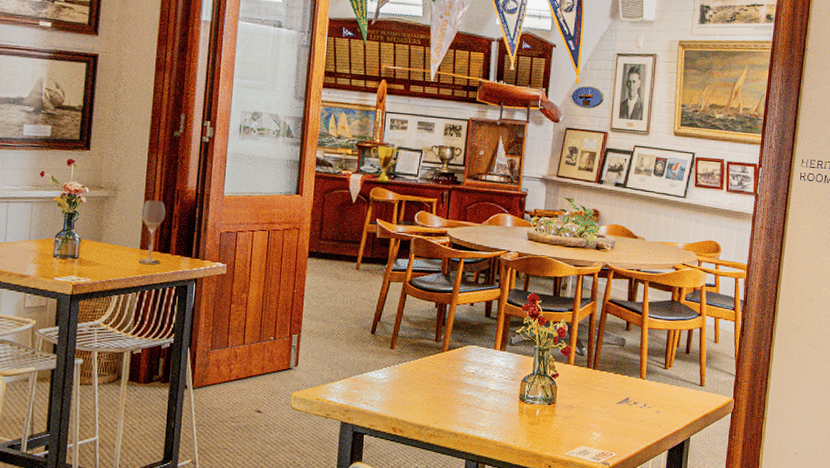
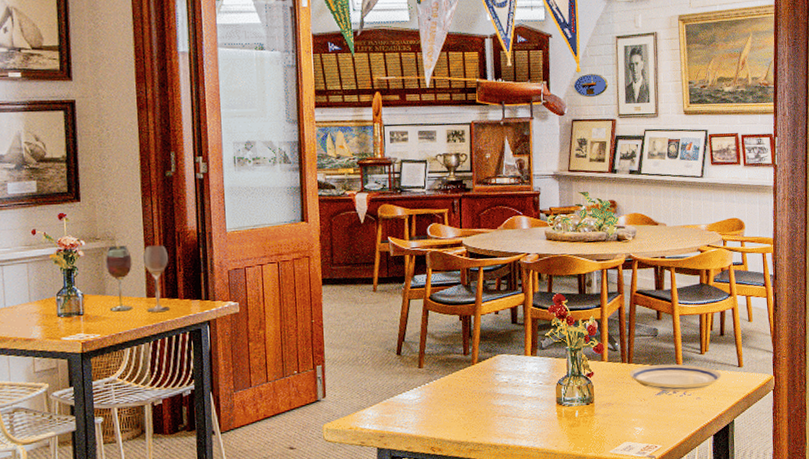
wineglass: none [104,196,131,260] -> present [105,245,132,312]
award: present [370,145,401,184] -> none [373,160,405,200]
plate: none [593,374,683,404] -> present [629,364,721,392]

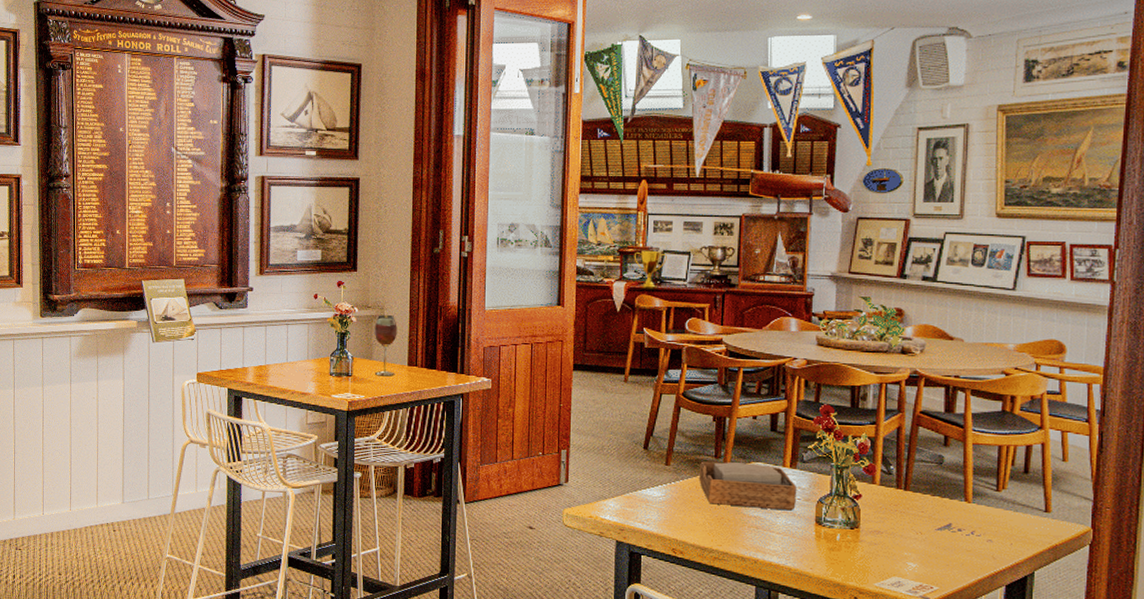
wineglass: present [142,245,170,312] -> none [407,317,431,380]
award: none [373,160,405,200] -> present [633,250,667,290]
napkin holder: none [450,356,539,400] -> present [698,461,796,511]
plate: present [629,364,721,392] -> none [905,496,1022,532]

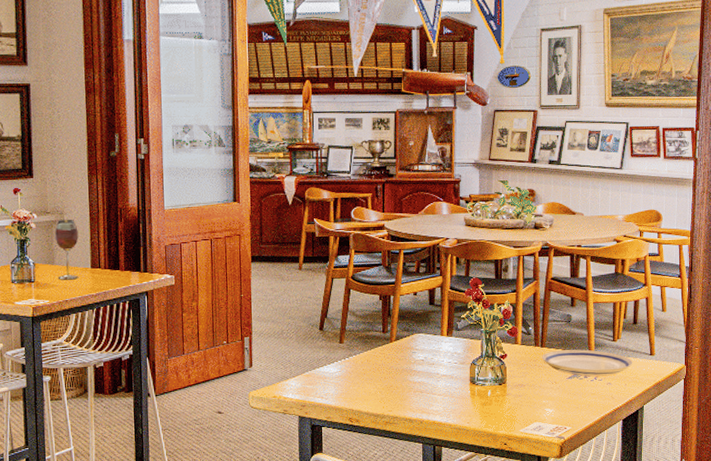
award: present [633,250,667,290] -> none [302,146,332,183]
napkin holder: present [698,461,796,511] -> none [369,335,453,375]
plate: none [905,496,1022,532] -> present [542,349,633,377]

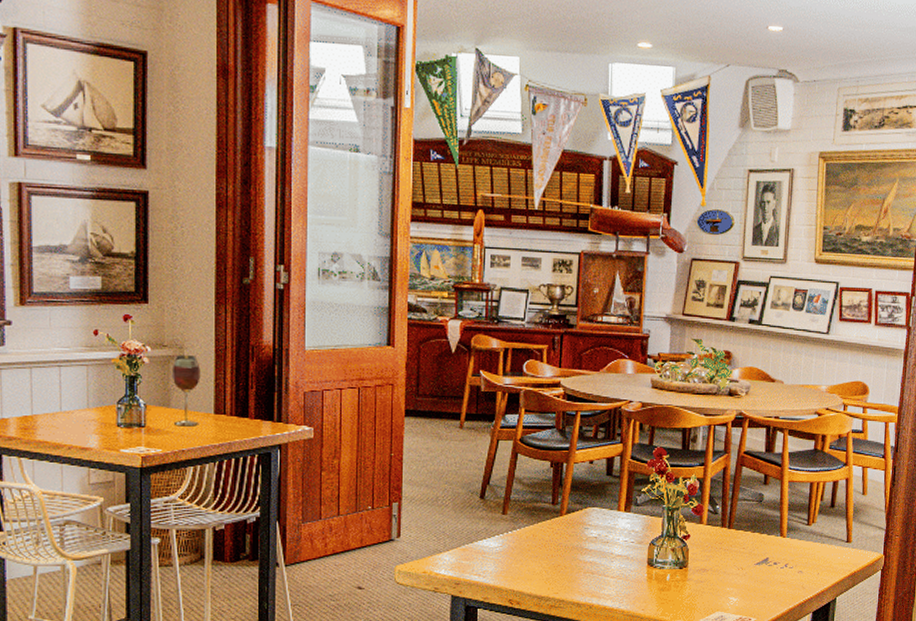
plate: present [542,349,633,377] -> none [728,533,828,564]

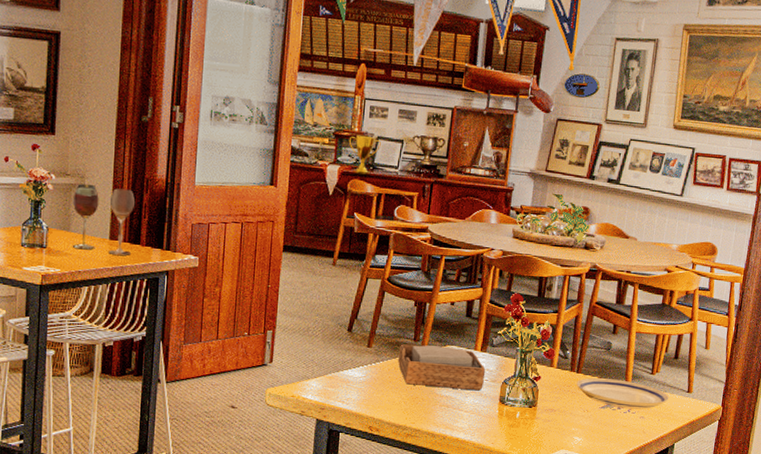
wineglass: none [212,358,241,430] -> present [108,188,136,255]
award: none [469,286,505,330] -> present [348,135,381,176]
napkin holder: none [536,509,630,554] -> present [397,344,485,391]
plate: none [728,533,828,564] -> present [576,378,669,410]

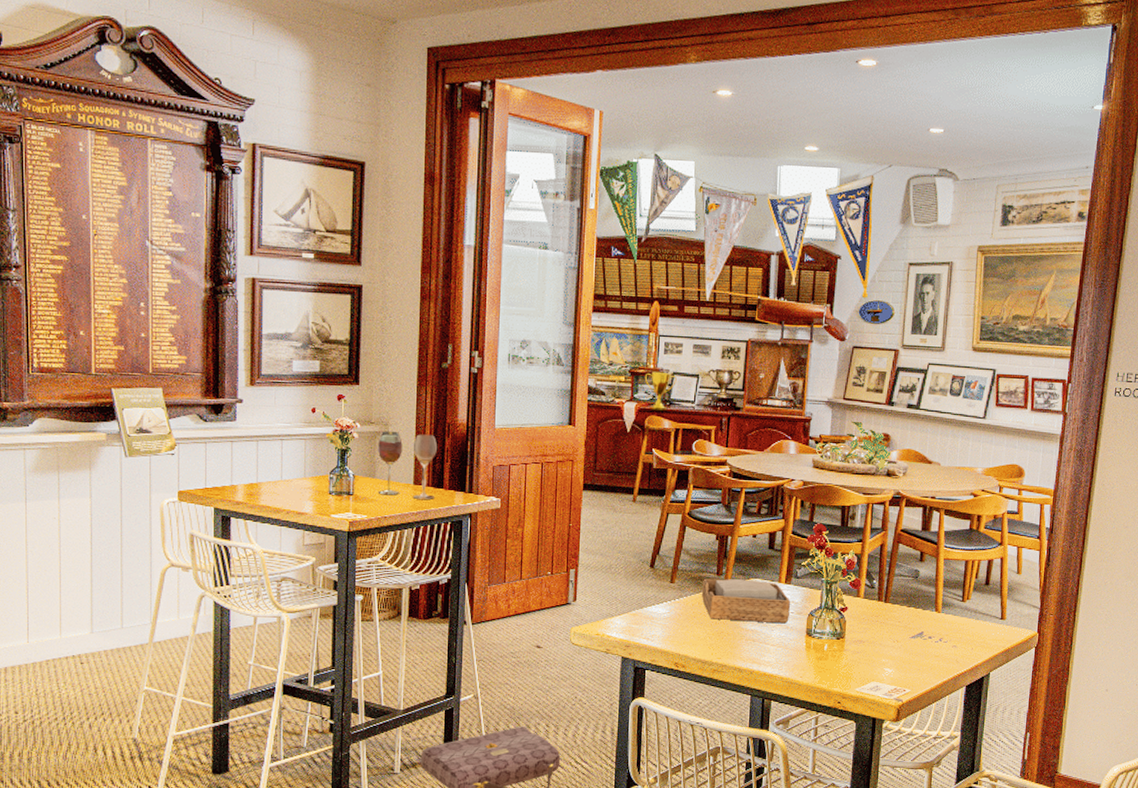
plate: present [576,378,669,410] -> none [885,607,982,638]

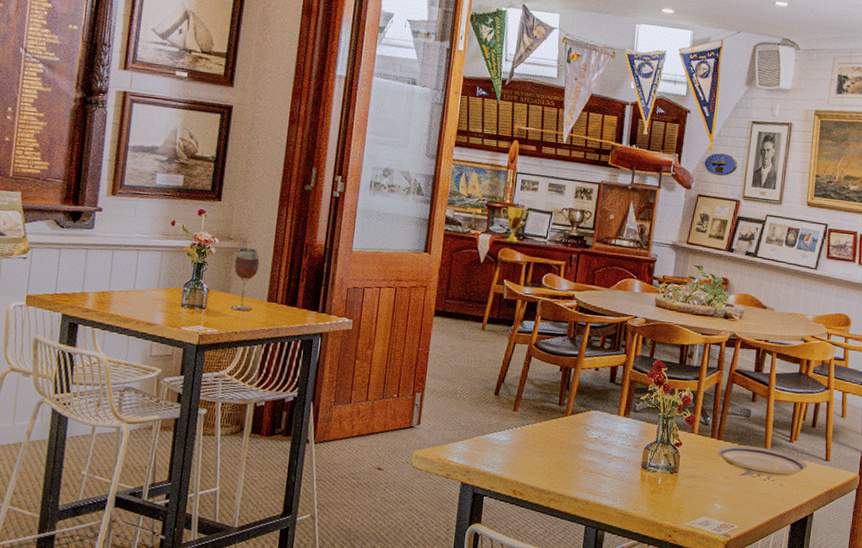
wineglass: present [413,434,438,499] -> none [265,253,295,317]
napkin holder: present [701,578,790,624] -> none [542,408,628,456]
plate: none [885,607,982,638] -> present [717,444,808,478]

